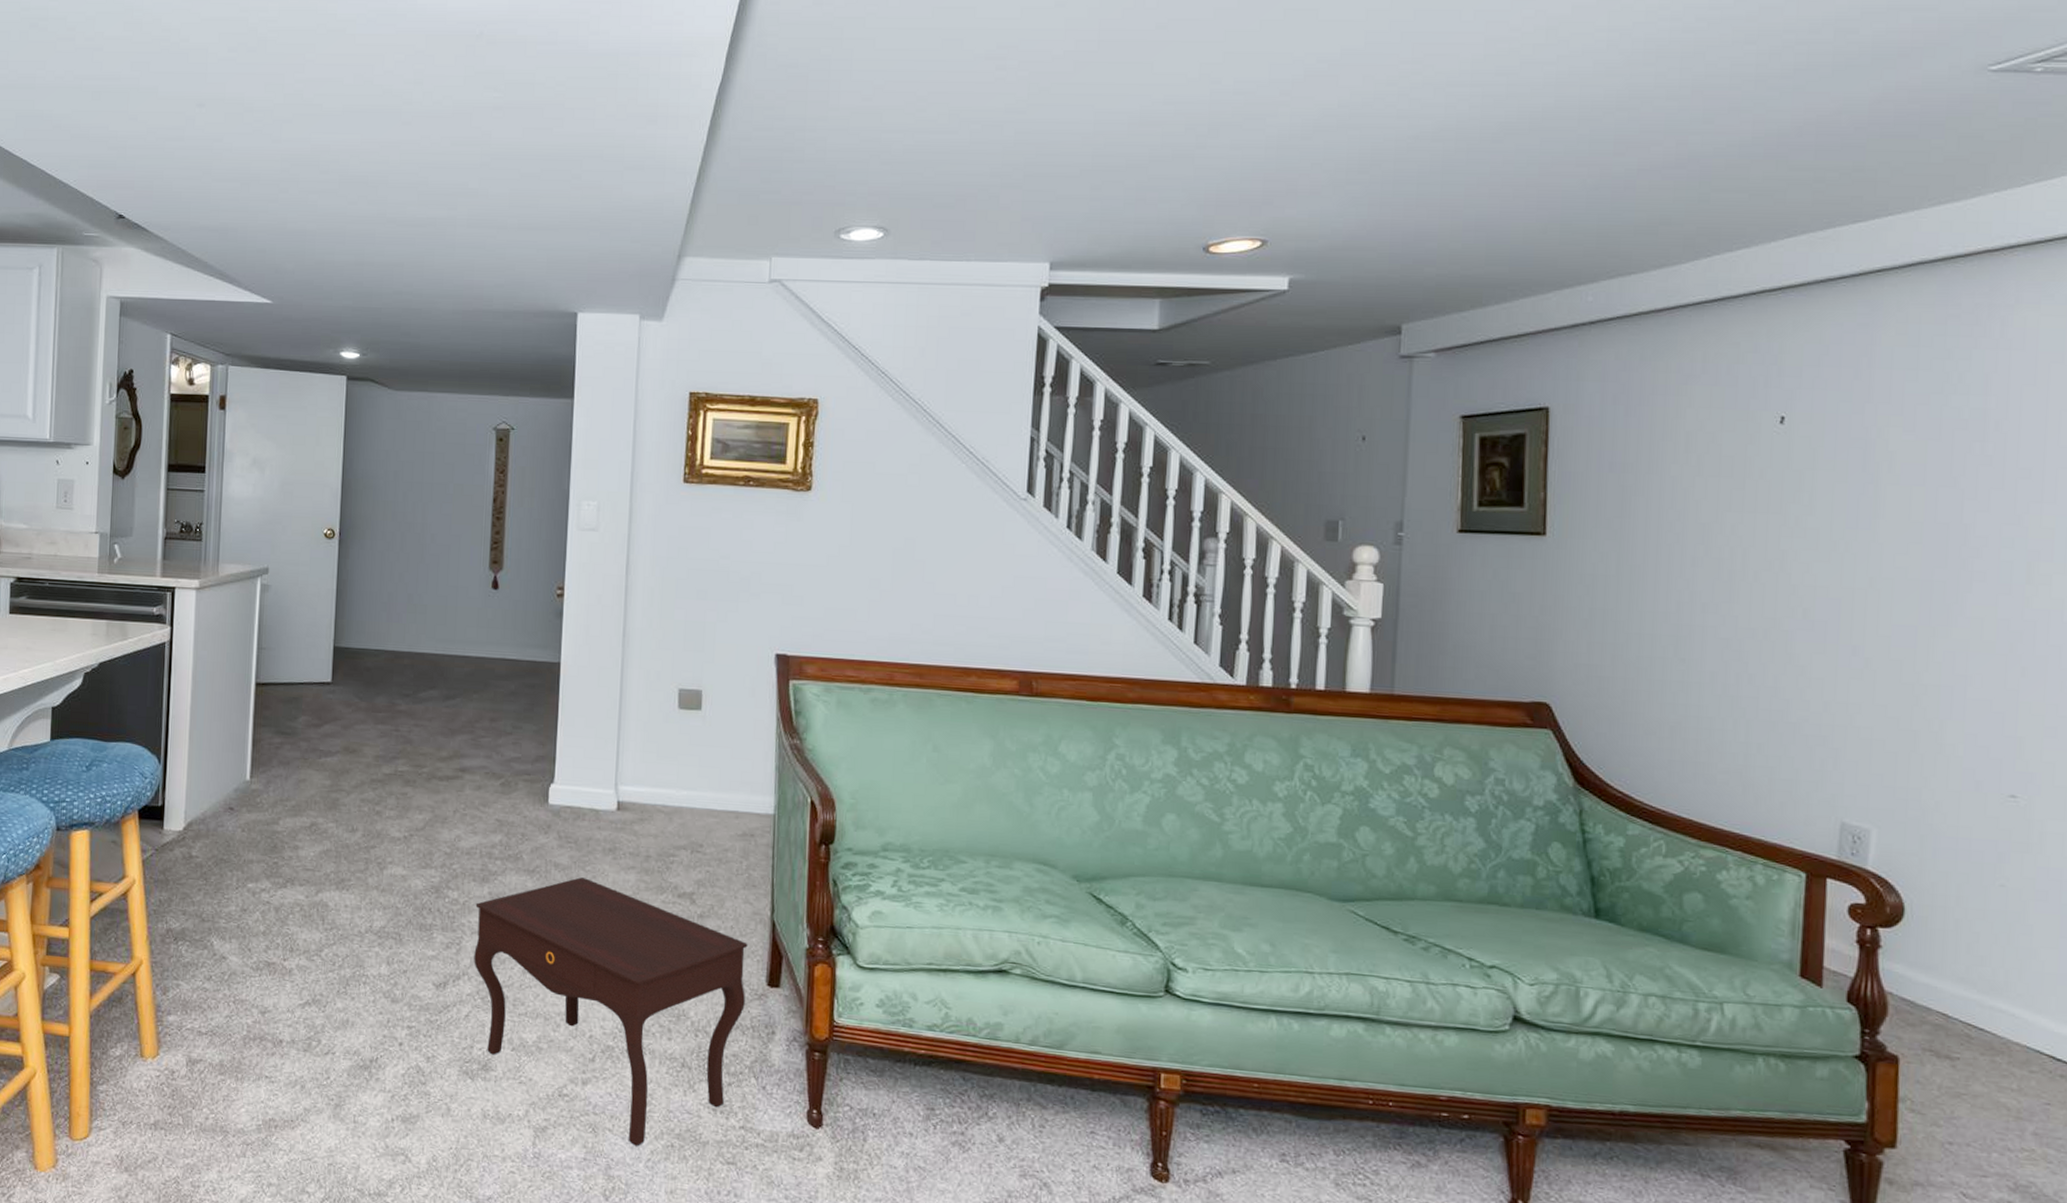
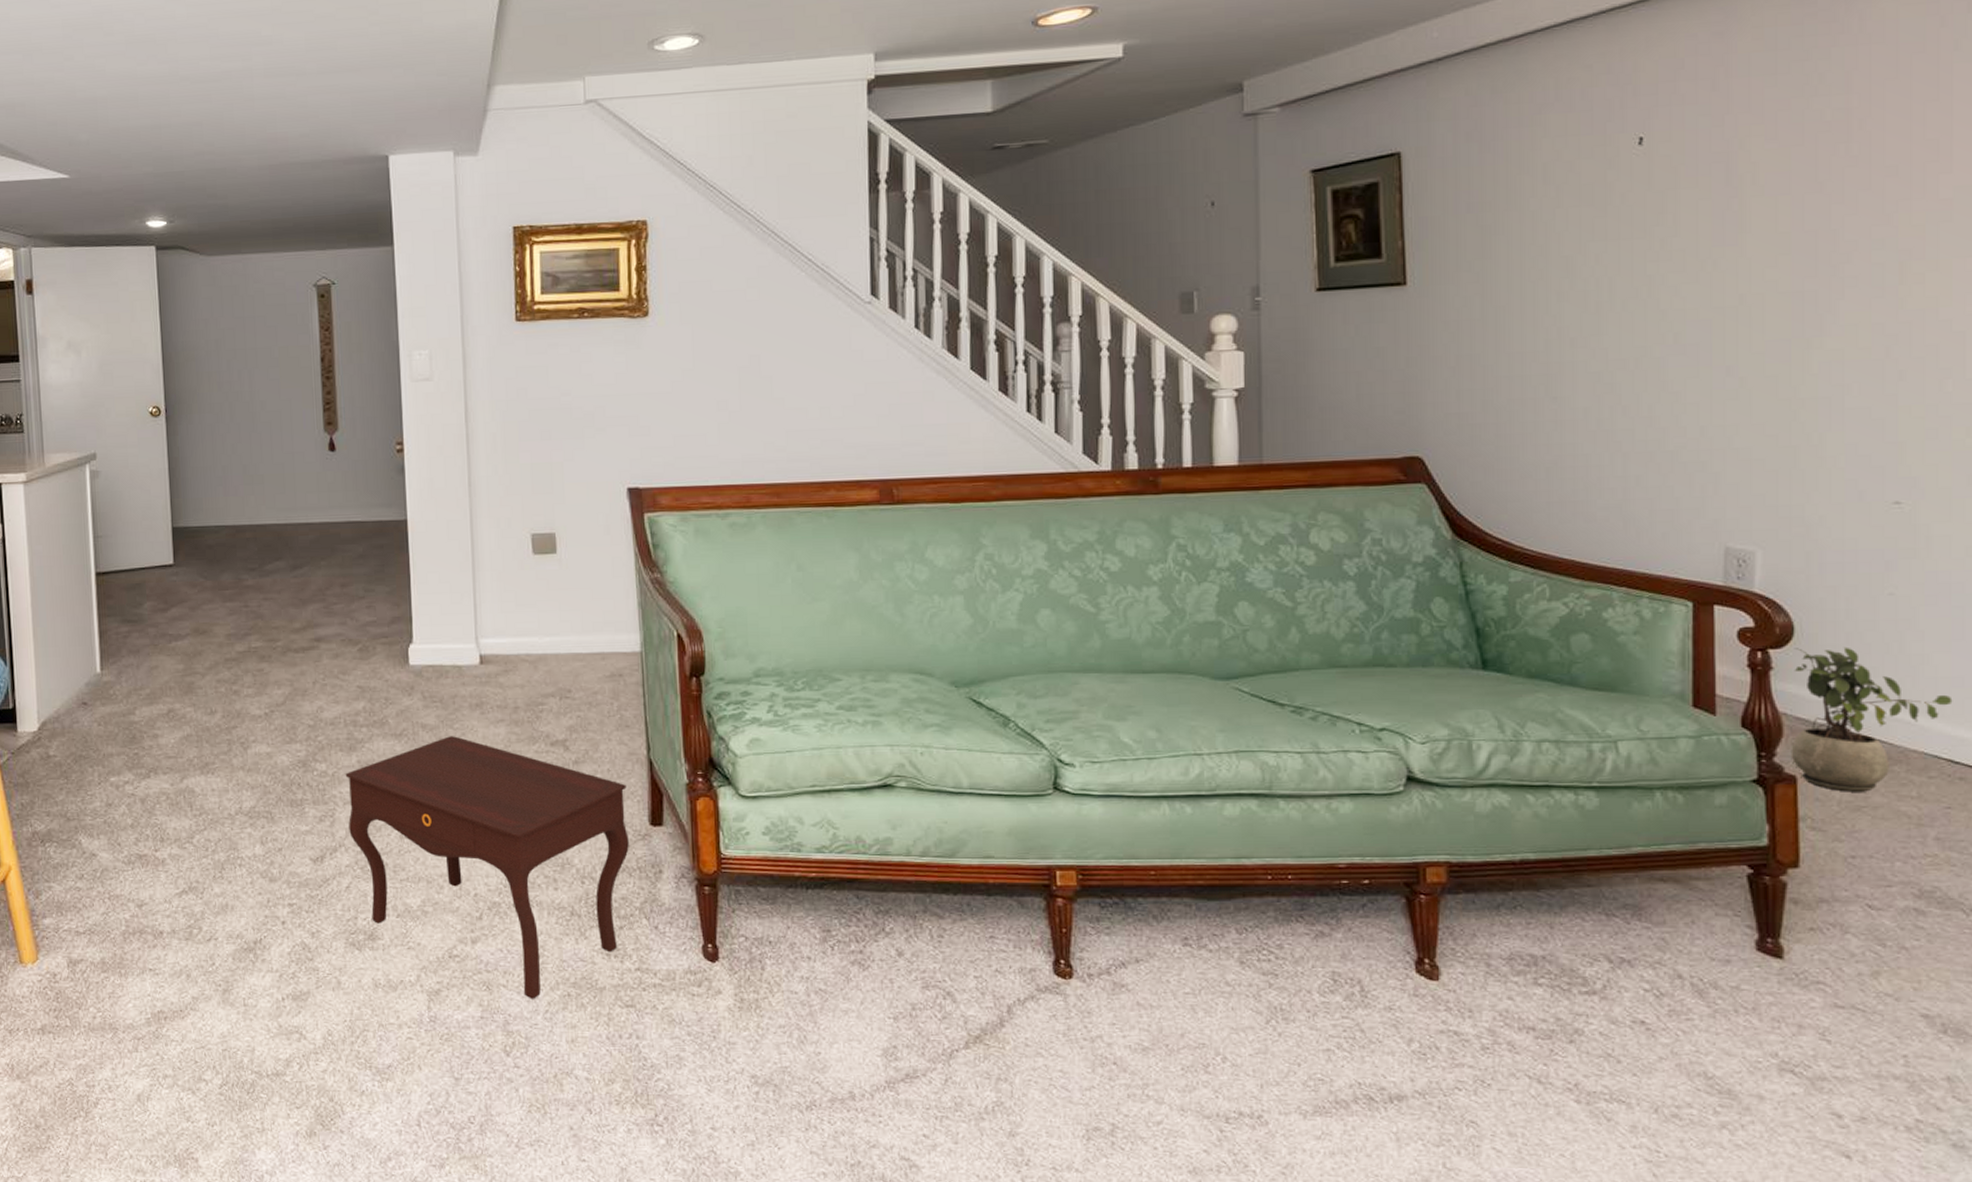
potted plant: none [1894,929,2058,1080] -> present [1791,647,1953,792]

